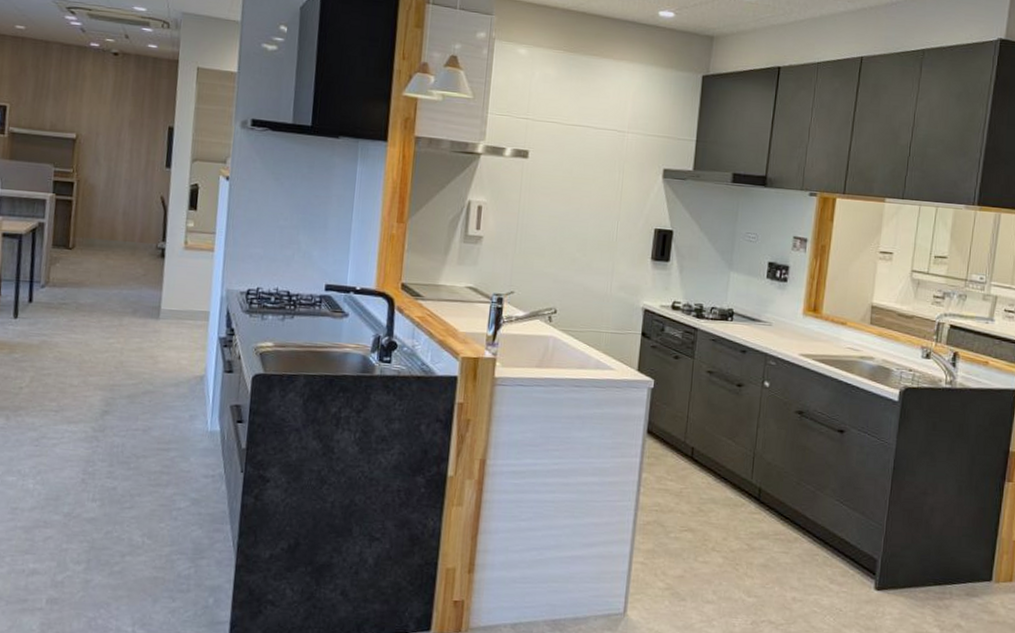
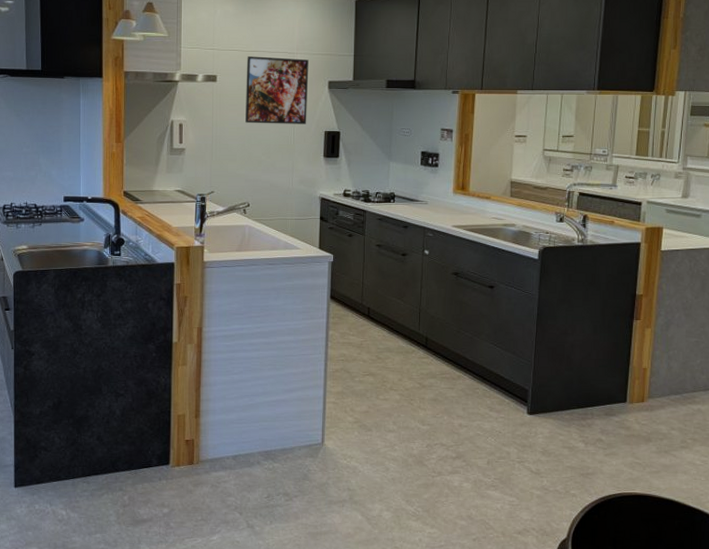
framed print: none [559,131,642,219] -> present [245,56,309,124]

